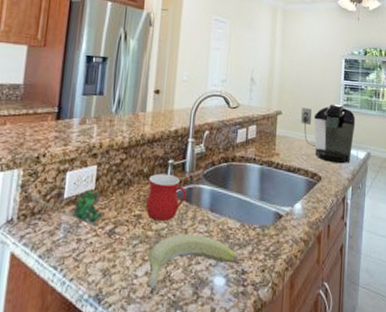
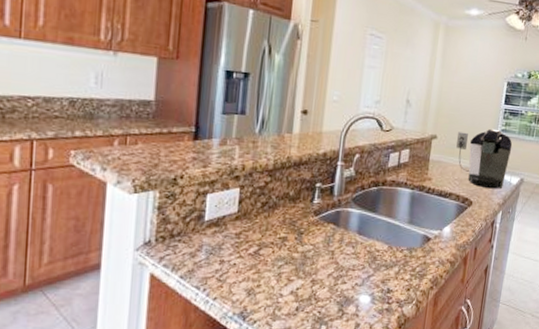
succulent plant: present [31,188,123,238] -> none [169,210,268,260]
mug: present [145,173,187,222] -> none [291,196,334,244]
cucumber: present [146,234,238,291] -> none [291,256,384,309]

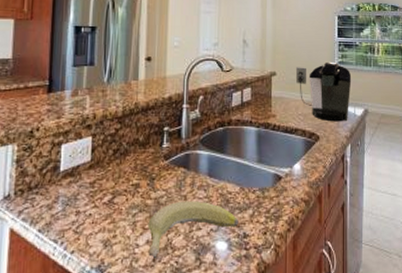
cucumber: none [291,256,384,309] -> present [148,200,239,259]

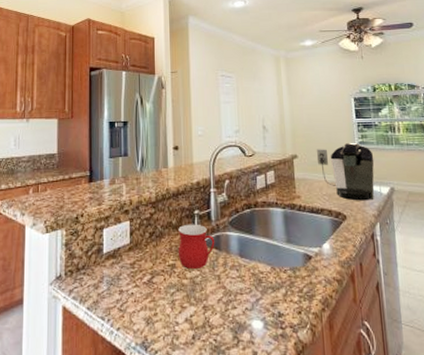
mug: none [143,141,184,190] -> present [178,224,215,270]
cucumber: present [148,200,239,259] -> none [185,280,273,337]

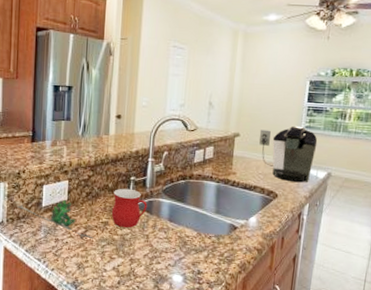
succulent plant: none [75,242,161,288] -> present [16,199,93,240]

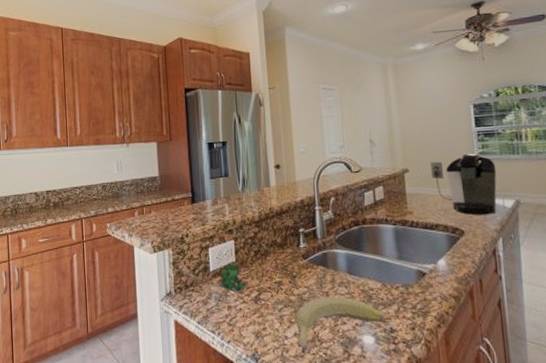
mug: present [111,188,147,228] -> none [283,242,322,287]
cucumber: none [114,239,194,283] -> present [294,296,384,350]

